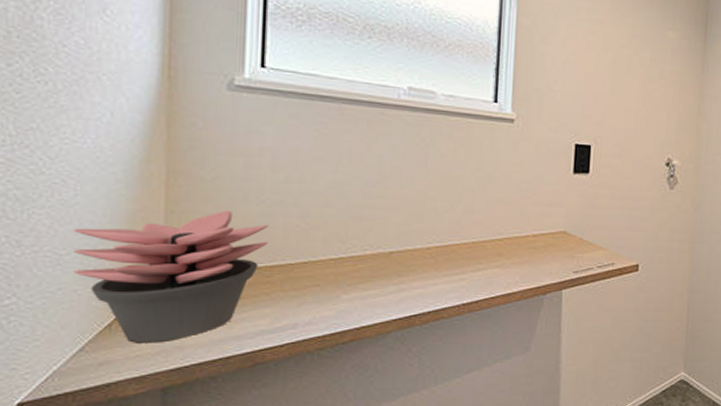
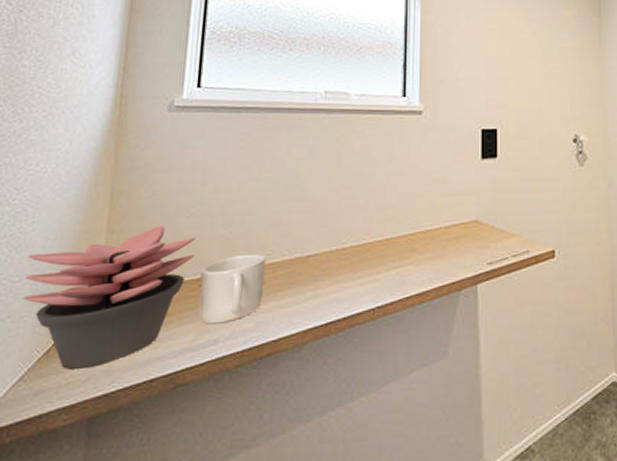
mug: none [274,246,346,310] -> present [199,253,266,324]

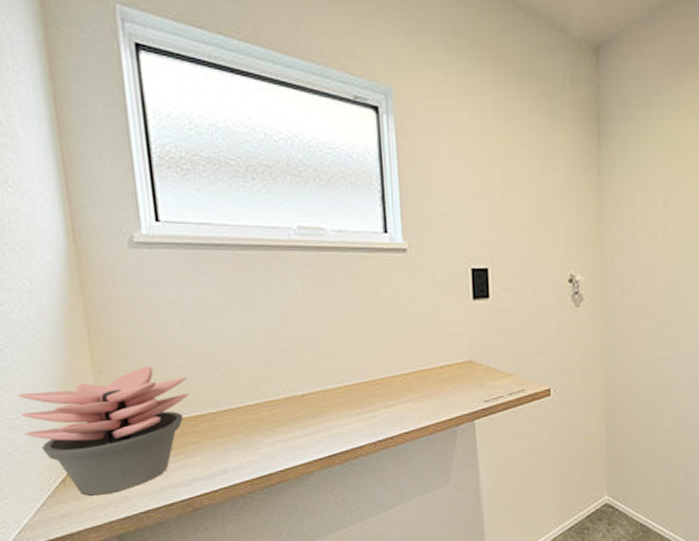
mug: present [199,253,266,324] -> none [197,392,265,457]

